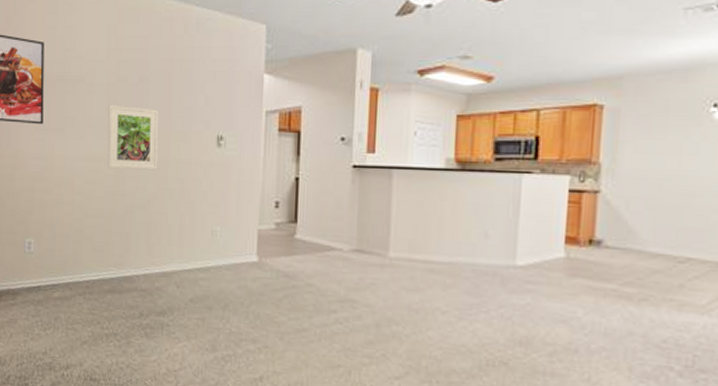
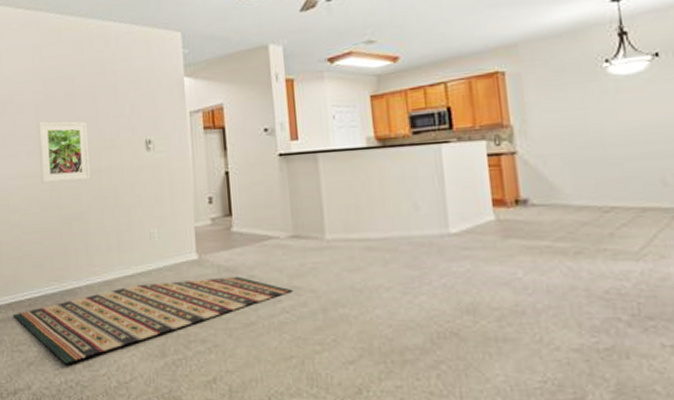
rug: none [70,279,350,347] -> present [13,276,294,364]

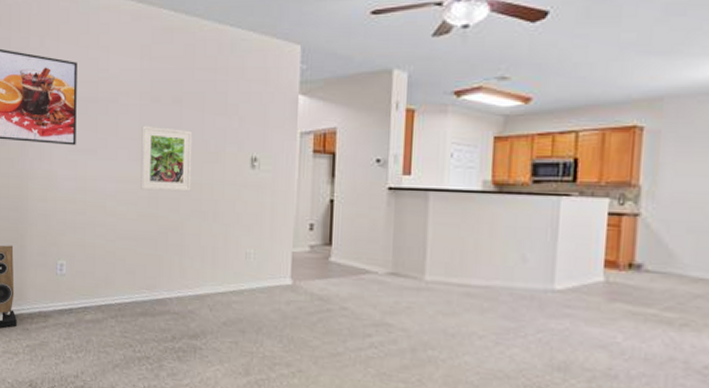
rug: present [13,276,294,364] -> none [102,302,385,371]

